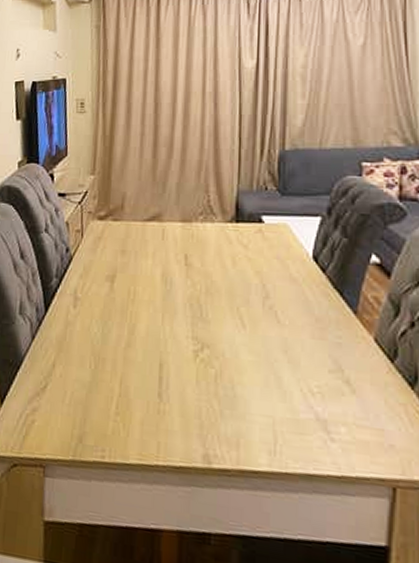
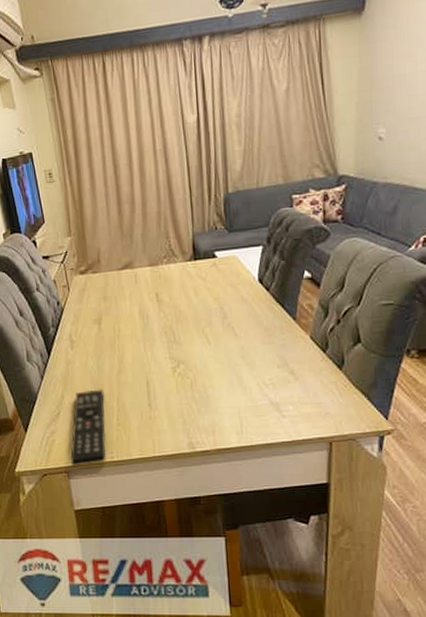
remote control: none [49,362,105,462] -> present [70,389,107,467]

